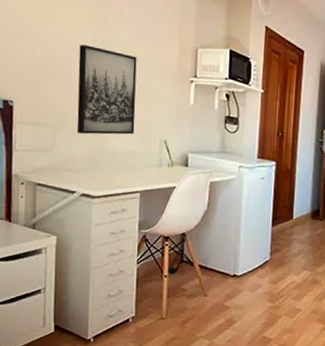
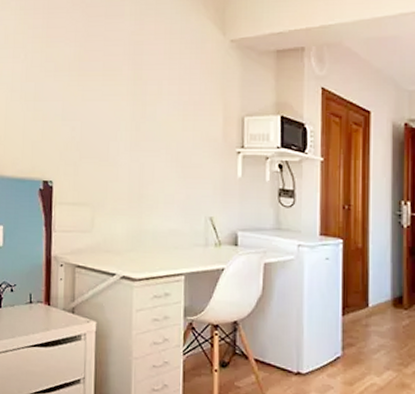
wall art: present [76,45,137,135] -> none [116,121,178,213]

